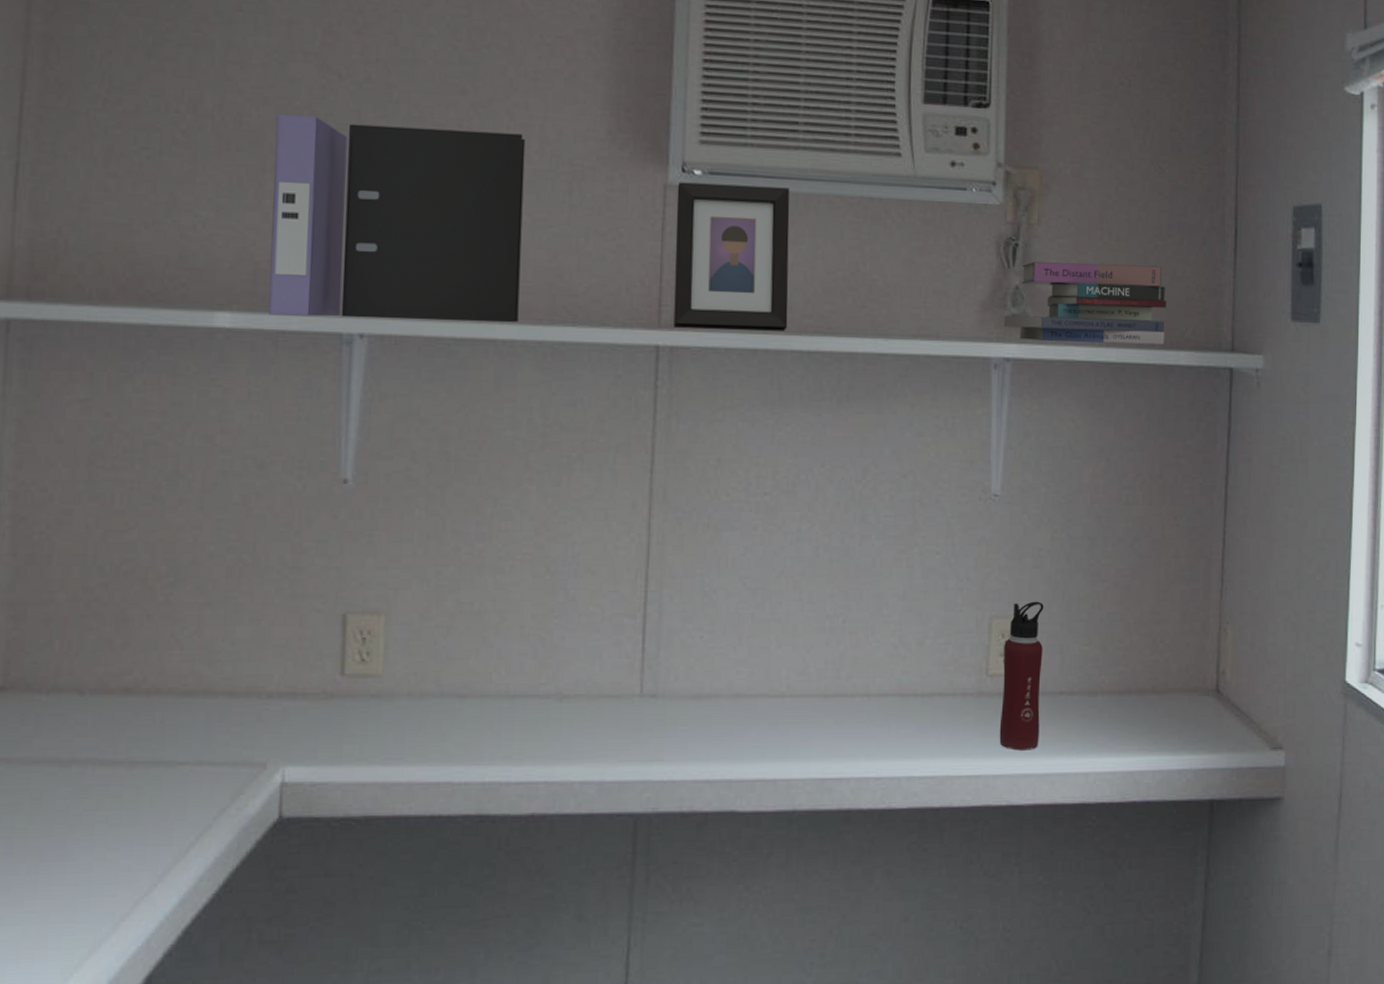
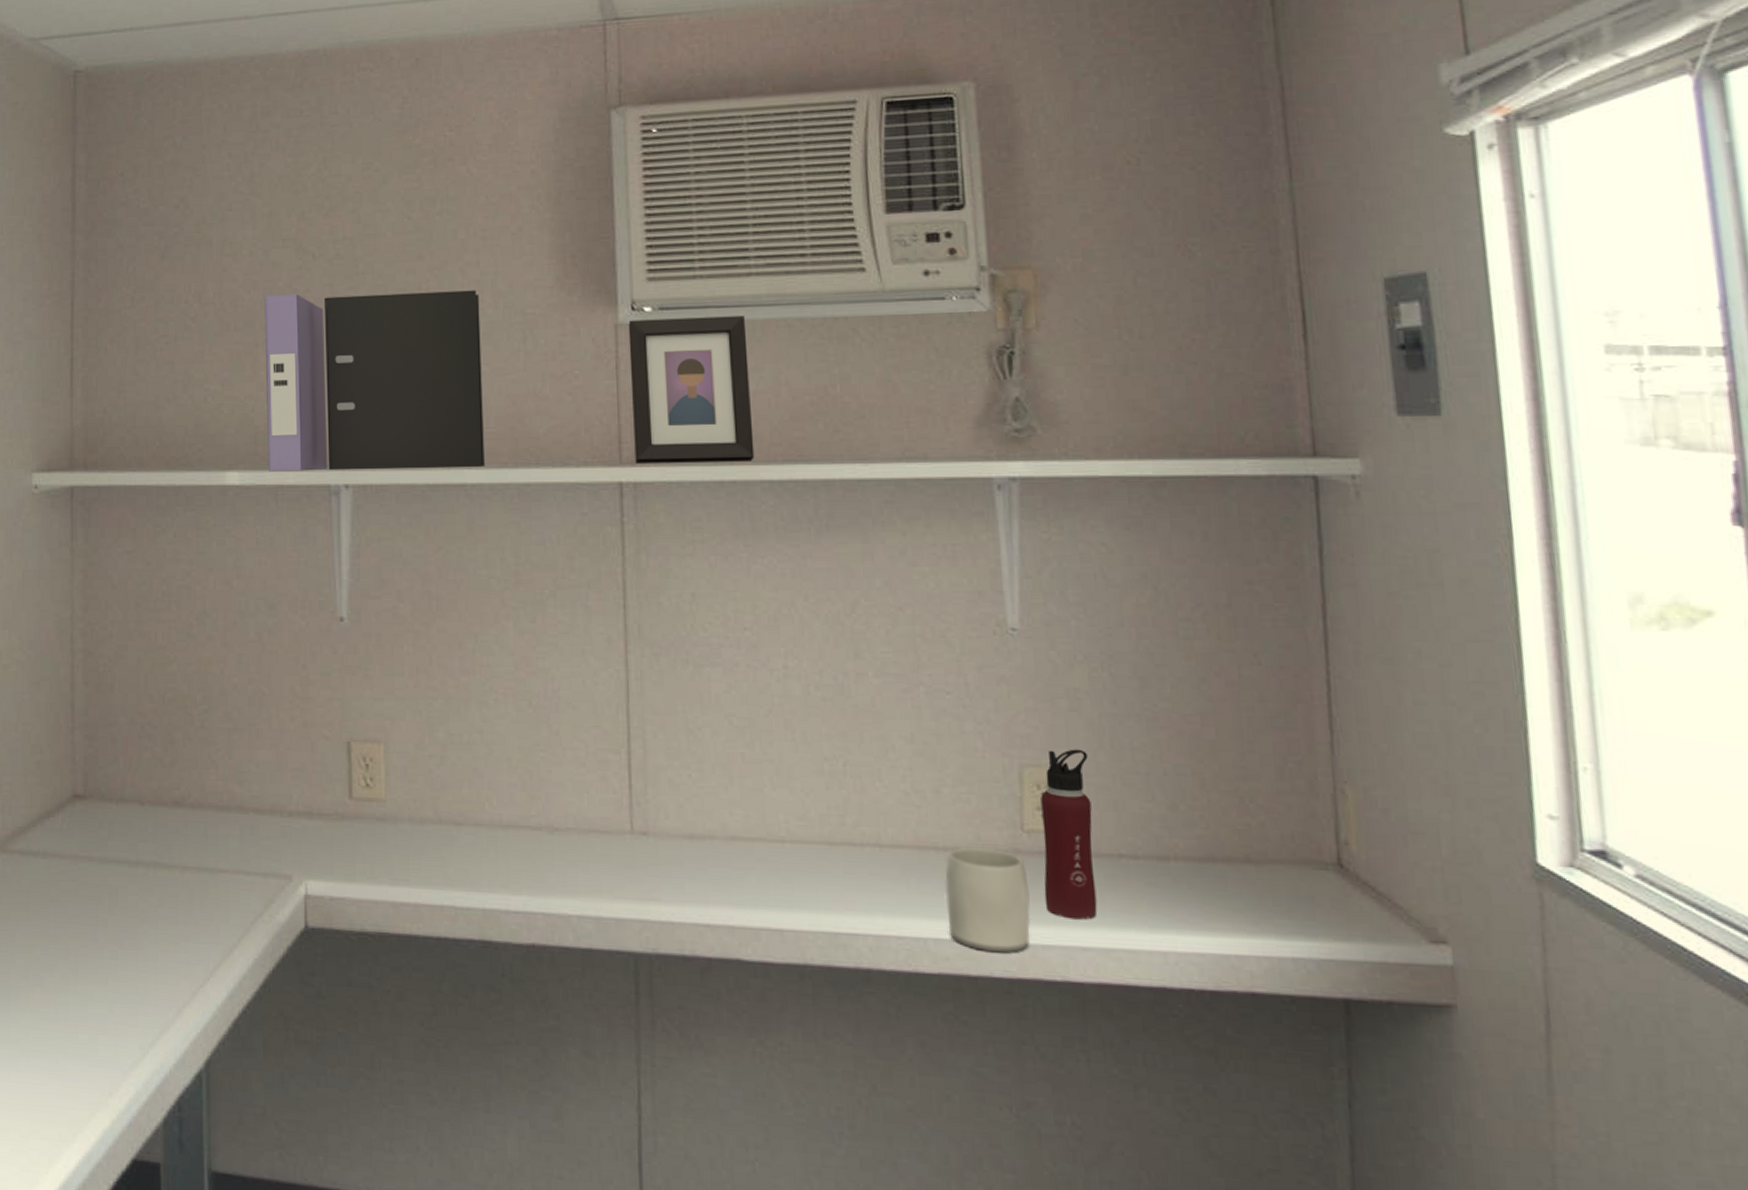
mug: none [919,691,988,785] -> present [945,846,1031,953]
books: present [1004,262,1167,344] -> none [1005,363,1217,456]

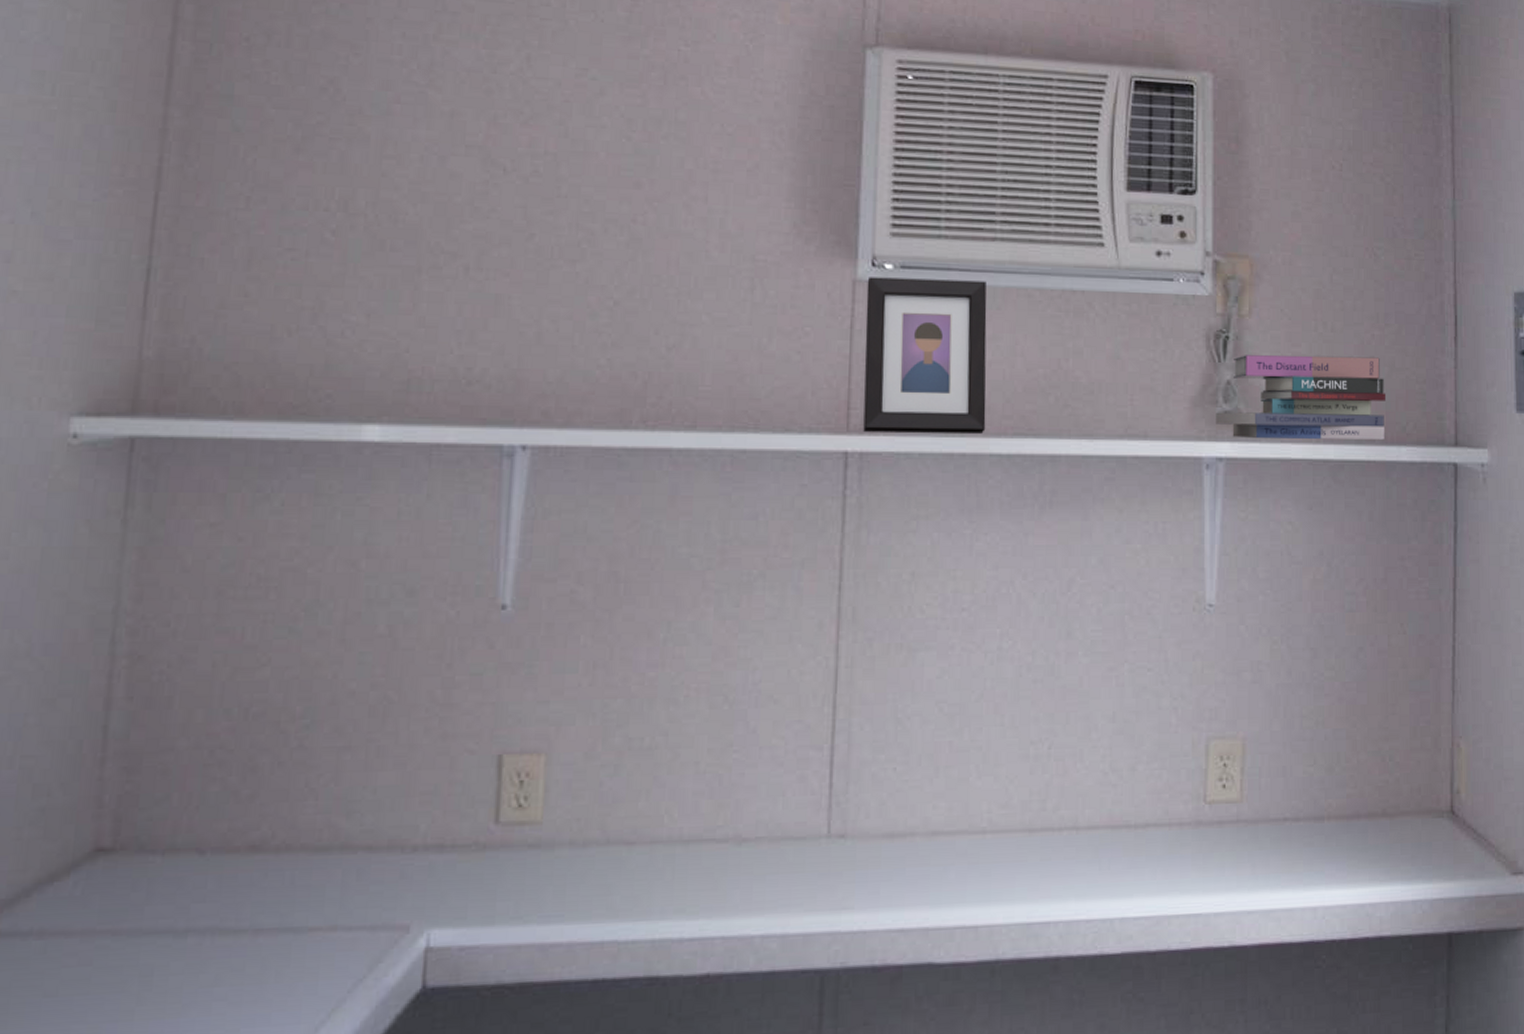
binder: present [264,293,328,472] -> none [422,211,512,428]
binder: present [323,290,485,471] -> none [501,220,705,431]
mug: present [945,846,1031,953] -> none [1133,821,1207,926]
books: none [1005,363,1217,456] -> present [1216,355,1387,440]
water bottle: present [1041,749,1098,920] -> none [1219,719,1264,885]

